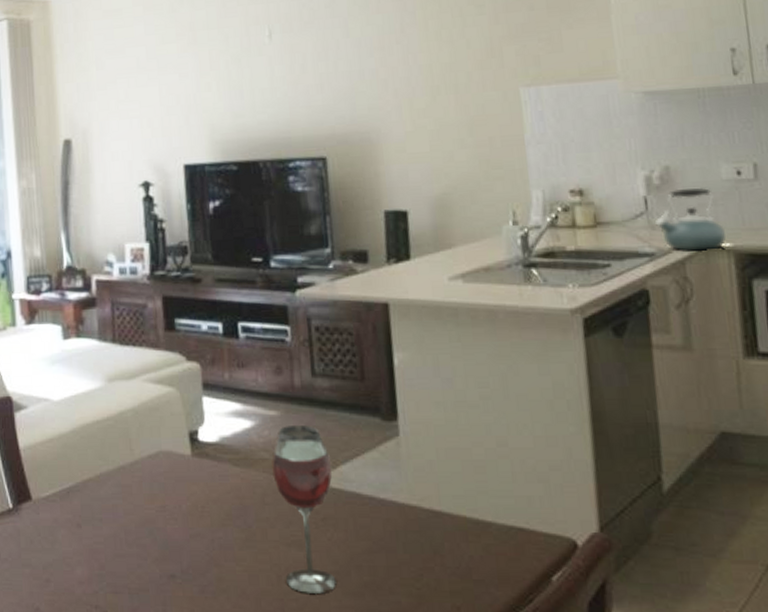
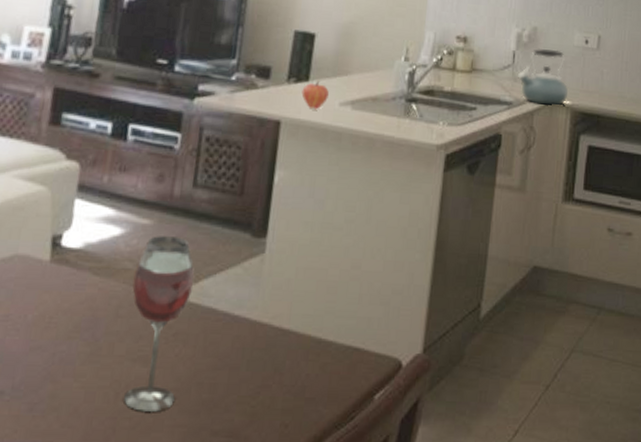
fruit: none [404,257,435,288] -> present [301,80,329,110]

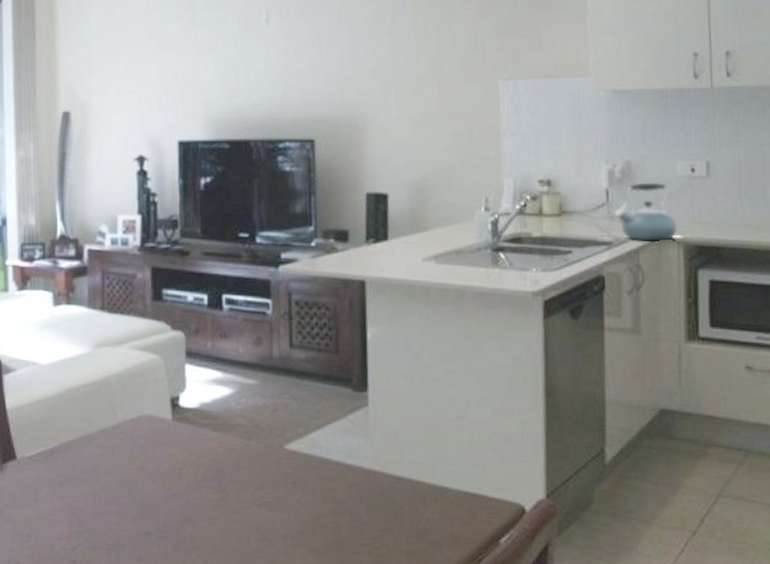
wineglass: present [124,236,195,412] -> none [248,394,304,552]
fruit: present [301,80,329,110] -> none [382,238,410,267]

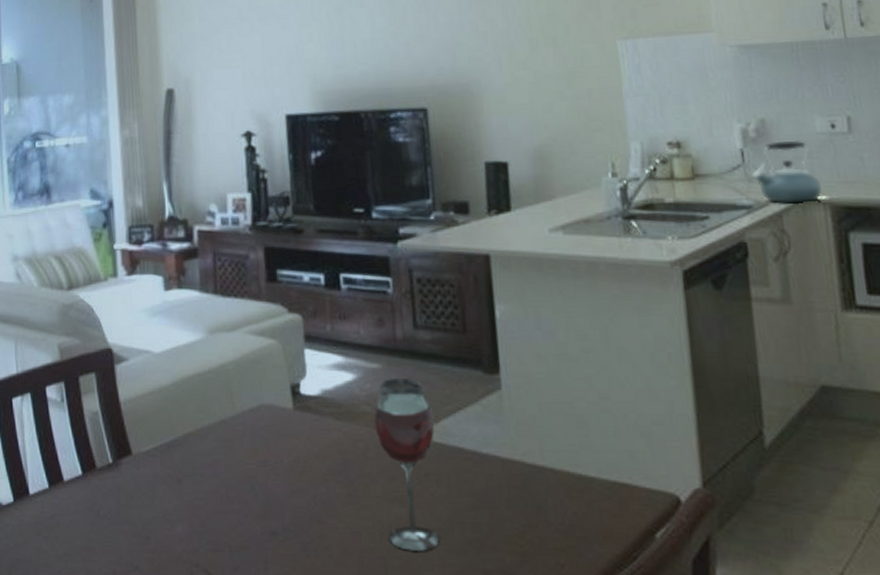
wineglass: none [248,394,304,552] -> present [374,379,440,551]

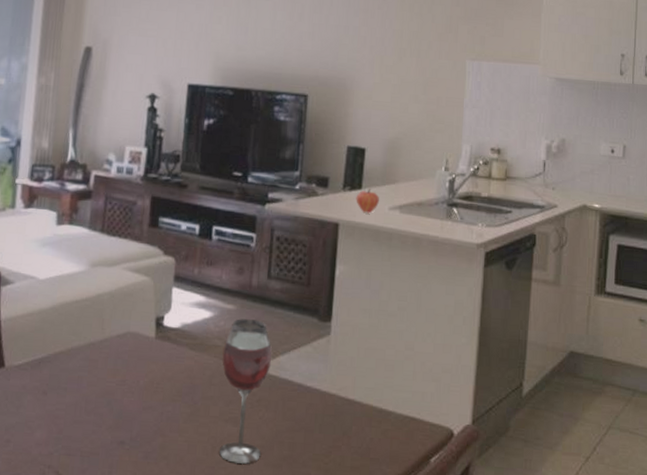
fruit: none [505,208,535,240] -> present [356,188,379,214]
kettle: present [751,141,822,204] -> none [548,158,597,209]

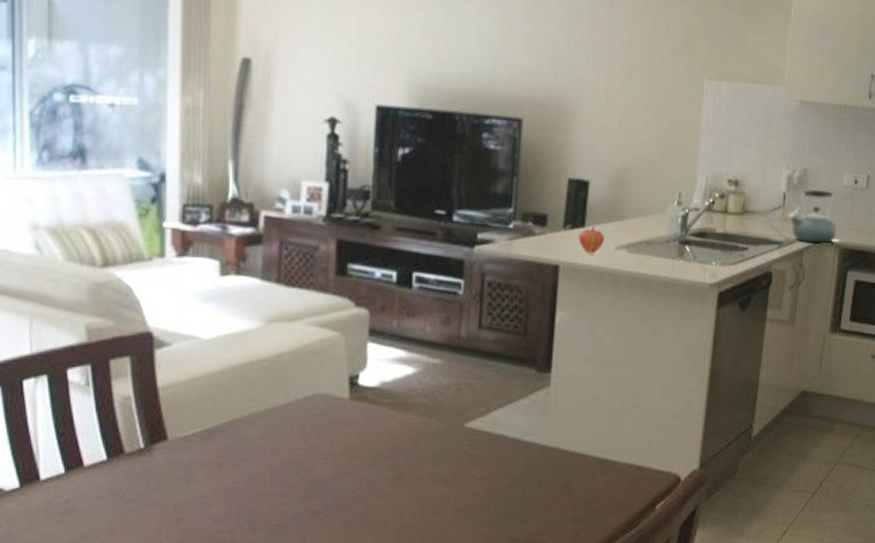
wineglass: present [219,319,273,464] -> none [428,373,486,524]
kettle: none [548,158,597,209] -> present [787,190,837,244]

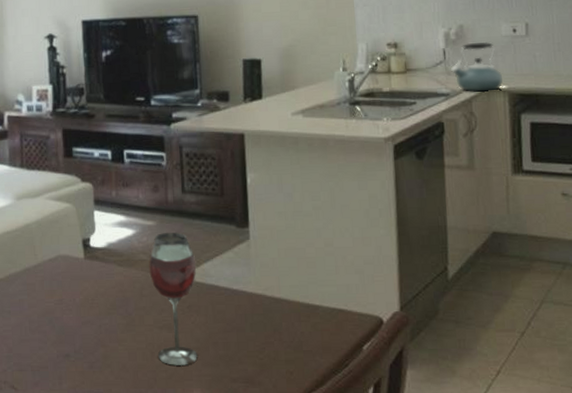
wineglass: none [428,373,486,524] -> present [148,233,198,365]
fruit: present [578,225,604,254] -> none [257,97,281,122]

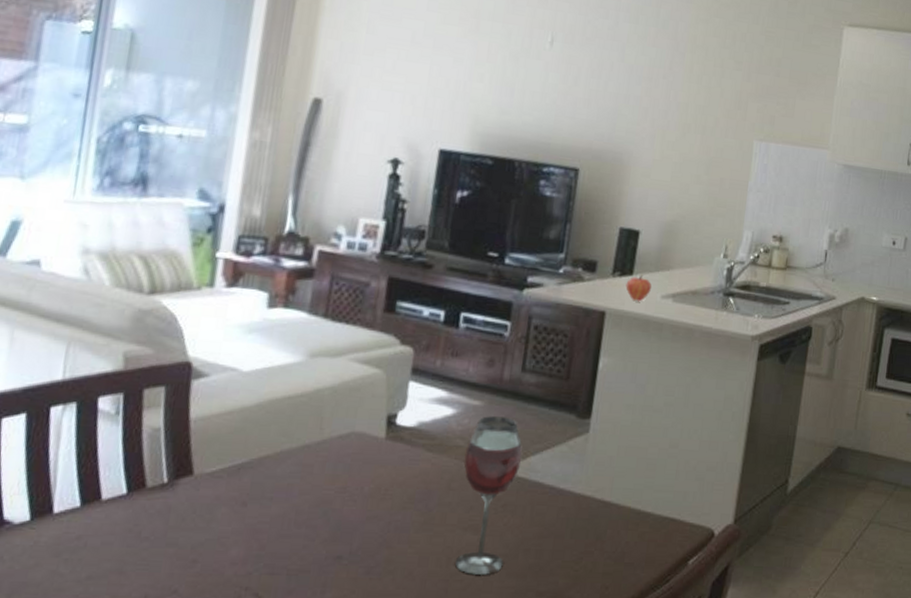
fruit: none [257,97,281,122] -> present [625,274,652,302]
kettle: present [450,42,503,92] -> none [828,248,876,302]

